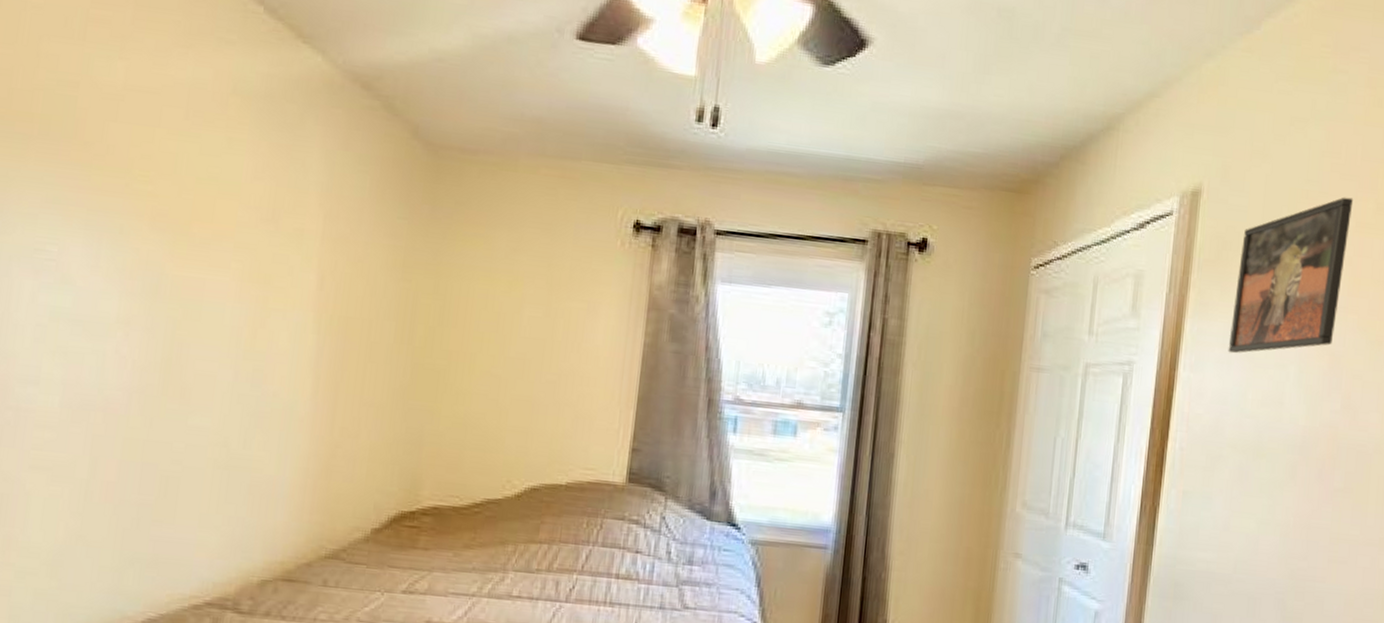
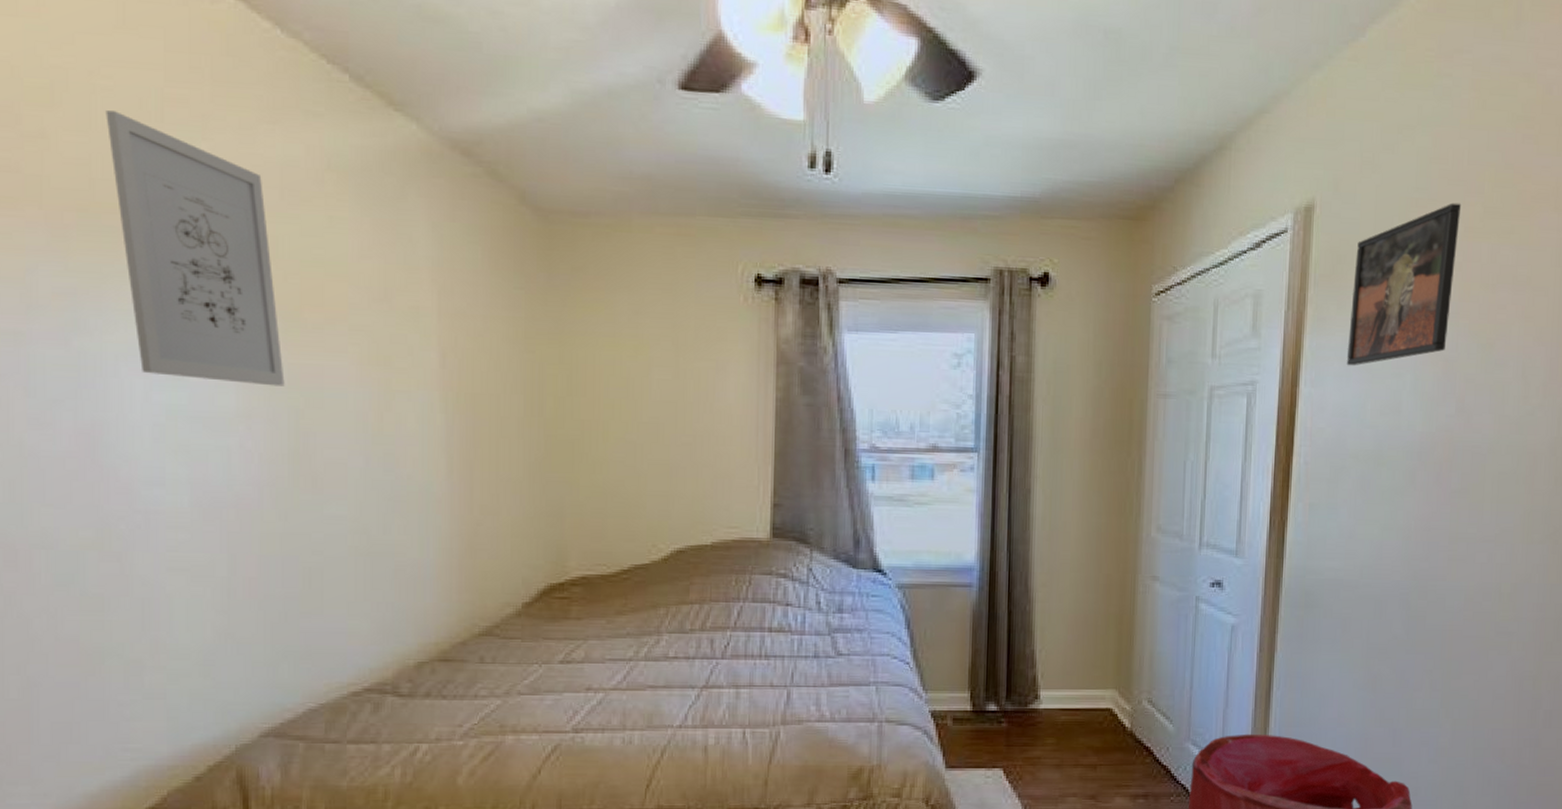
wall art: none [32,26,170,297] -> present [106,110,285,387]

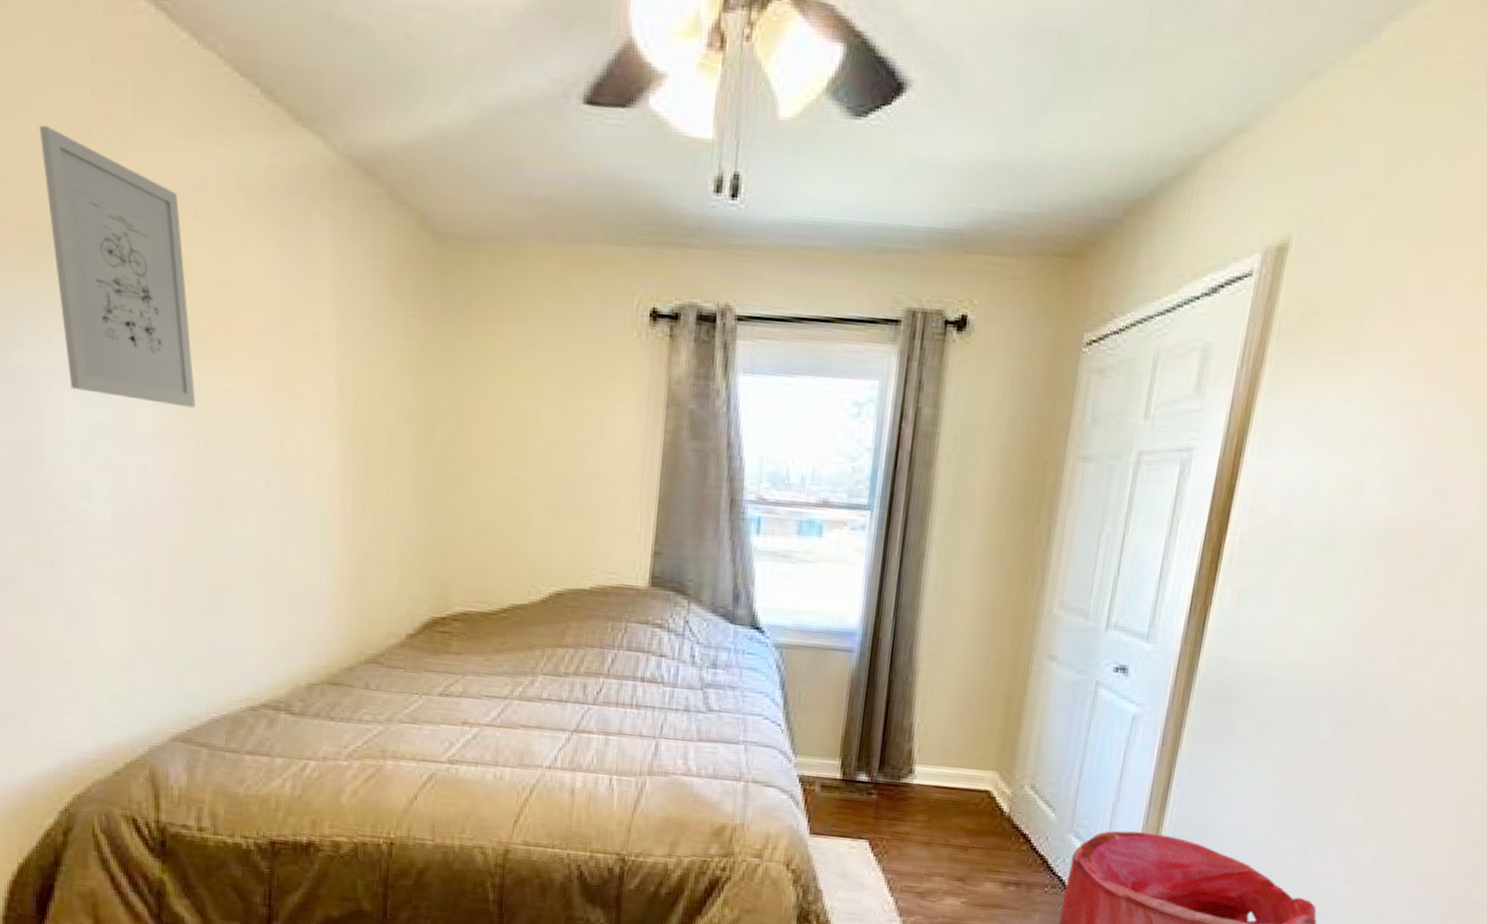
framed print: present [1346,202,1462,366] -> none [1304,244,1476,436]

